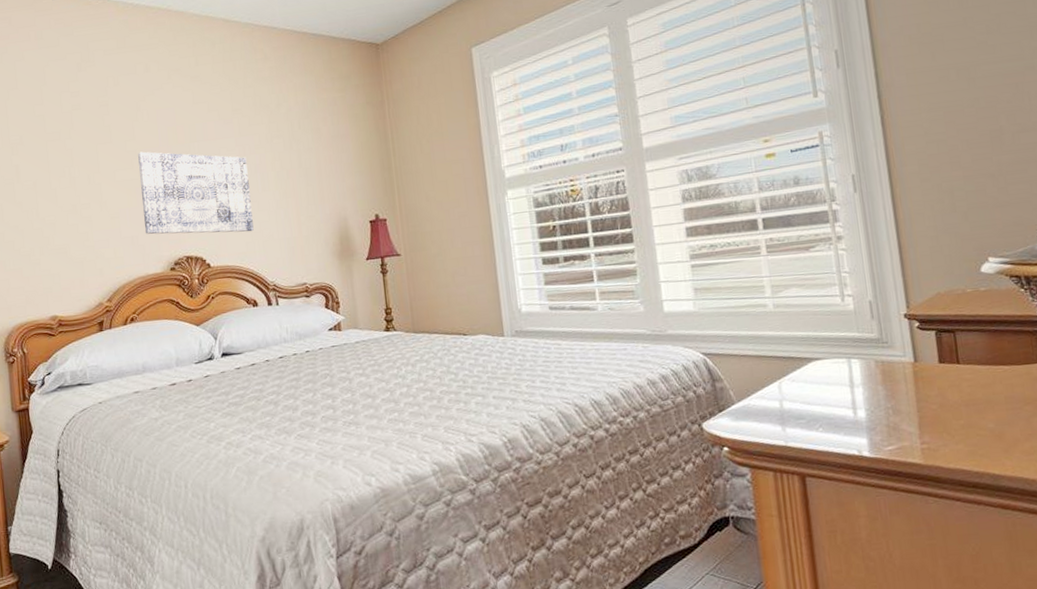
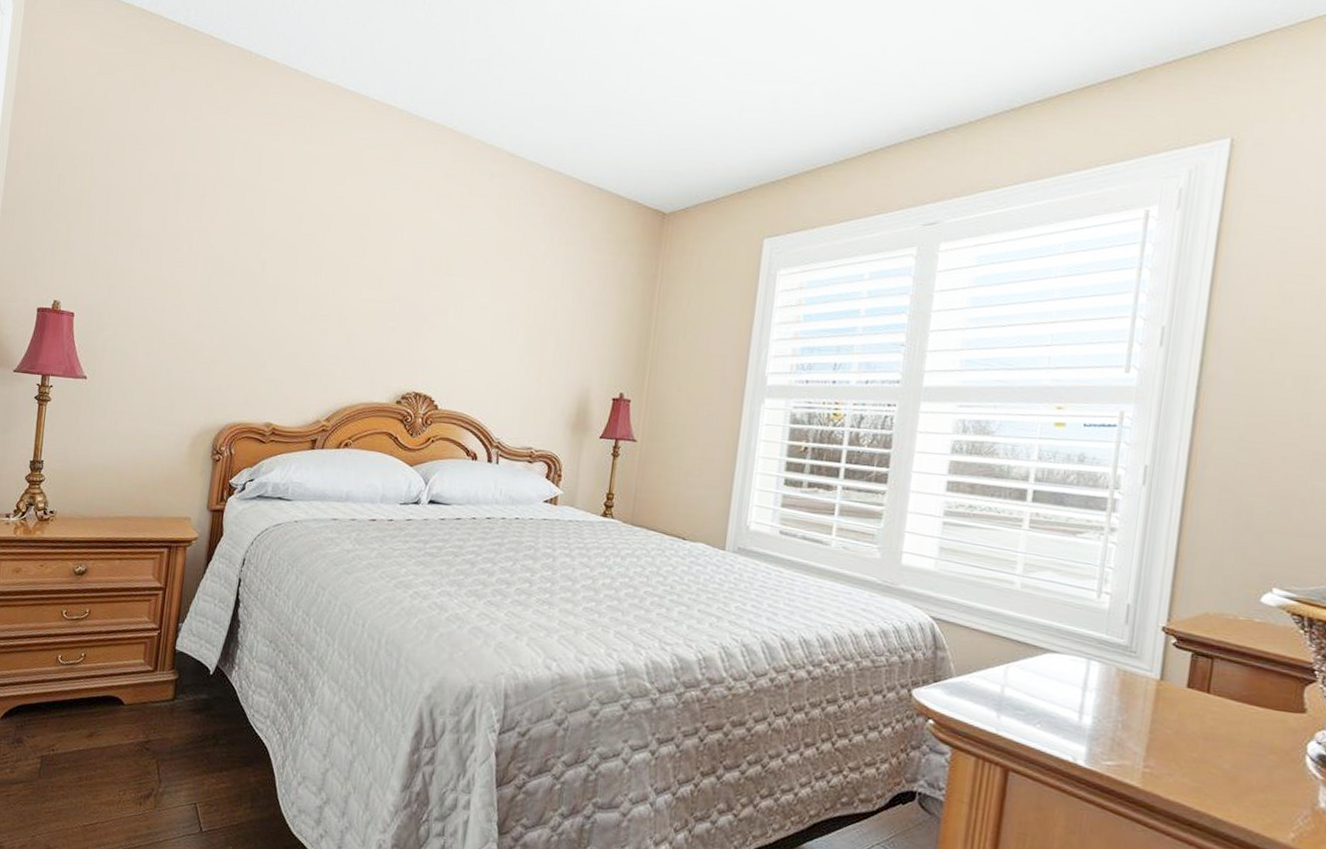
wall art: present [138,151,254,234] -> none [379,273,500,382]

